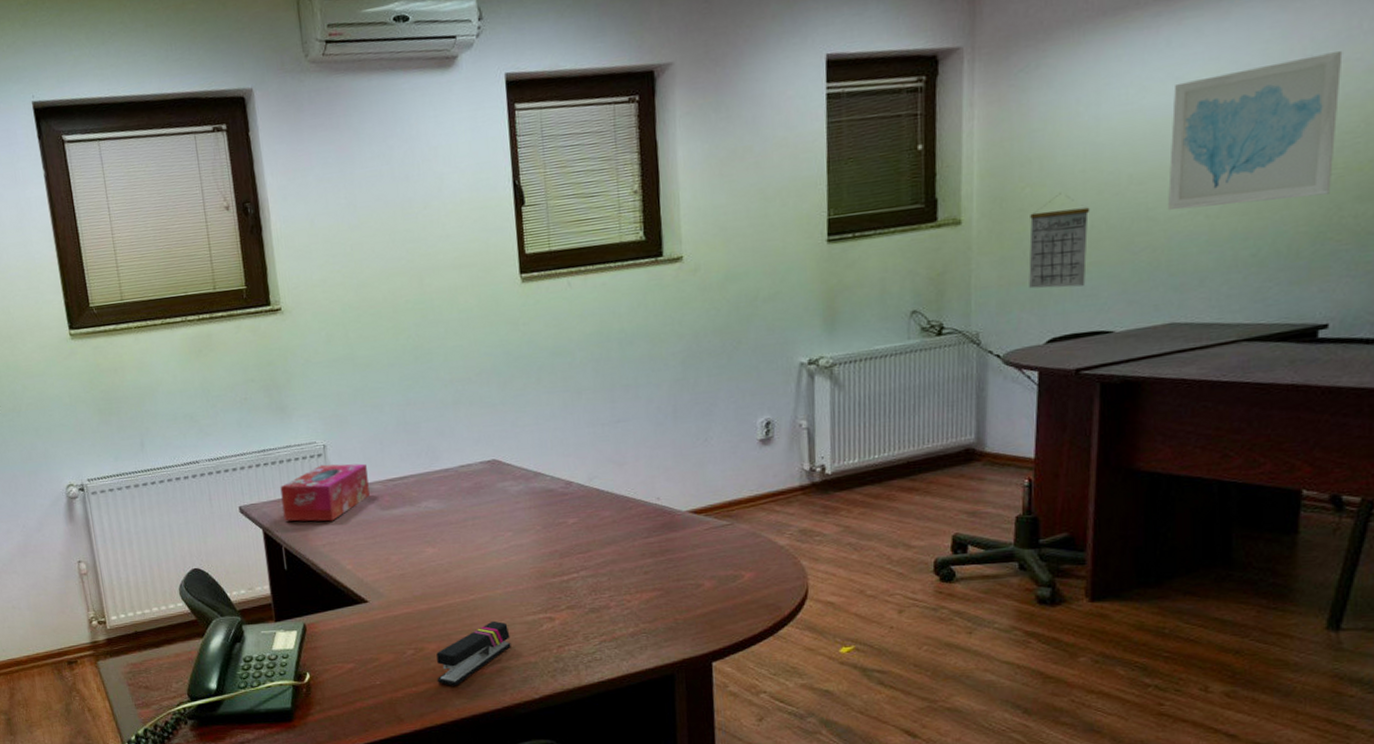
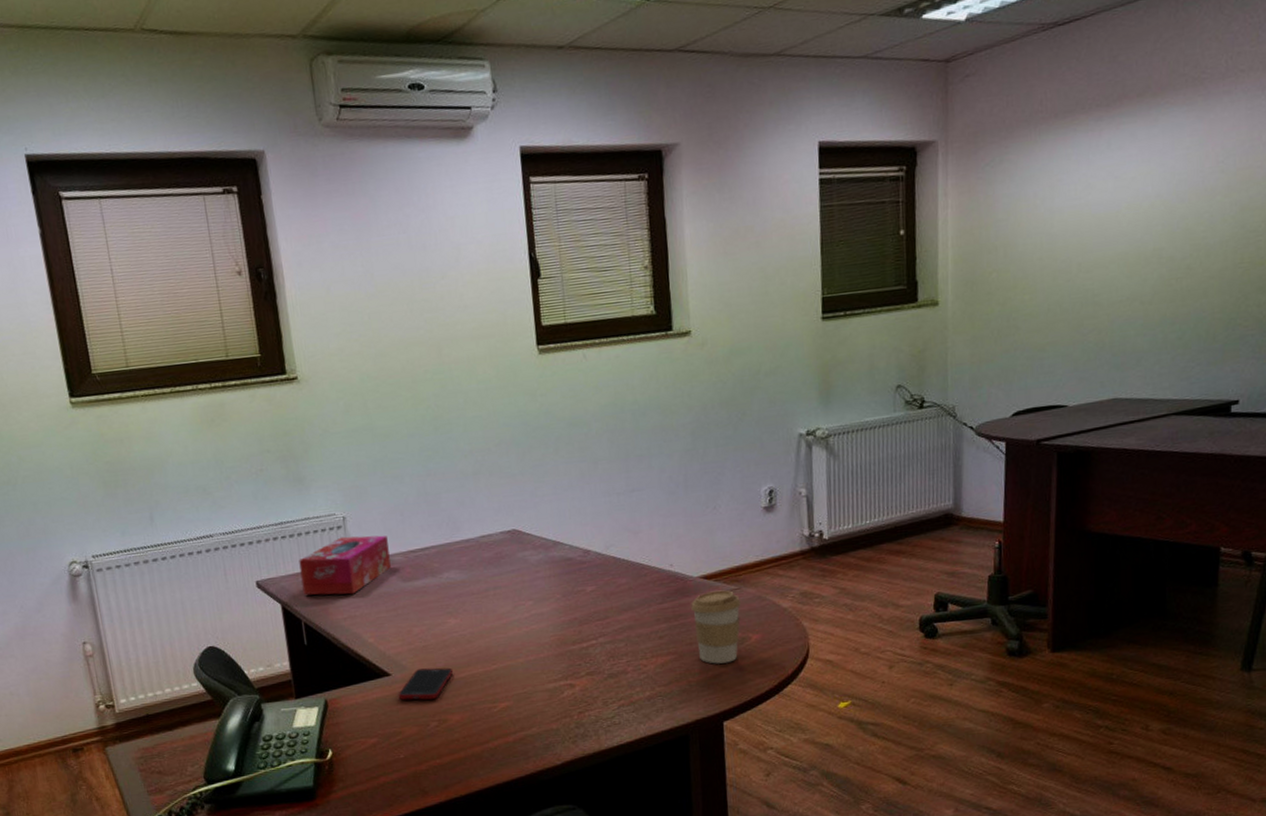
cell phone: none [375,596,431,628] -> present [398,667,454,701]
stapler: present [436,620,511,686] -> none [460,689,533,757]
coffee cup: none [679,525,733,602] -> present [691,590,741,664]
calendar: present [1029,193,1090,289] -> none [996,279,1047,366]
wall art: present [1167,51,1343,211] -> none [1109,159,1247,297]

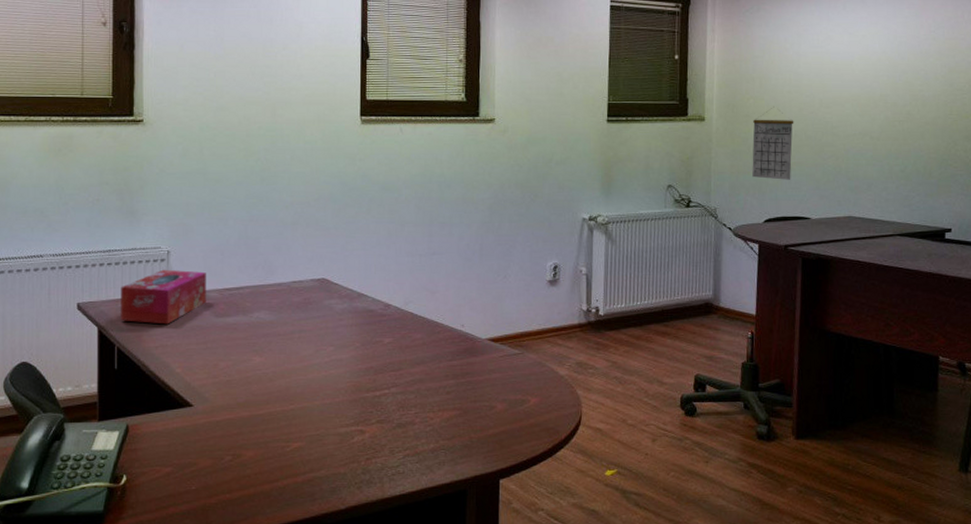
cell phone: present [398,667,454,701] -> none [197,402,253,433]
coffee cup: present [691,590,741,664] -> none [478,353,522,423]
calendar: none [996,279,1047,366] -> present [752,107,794,180]

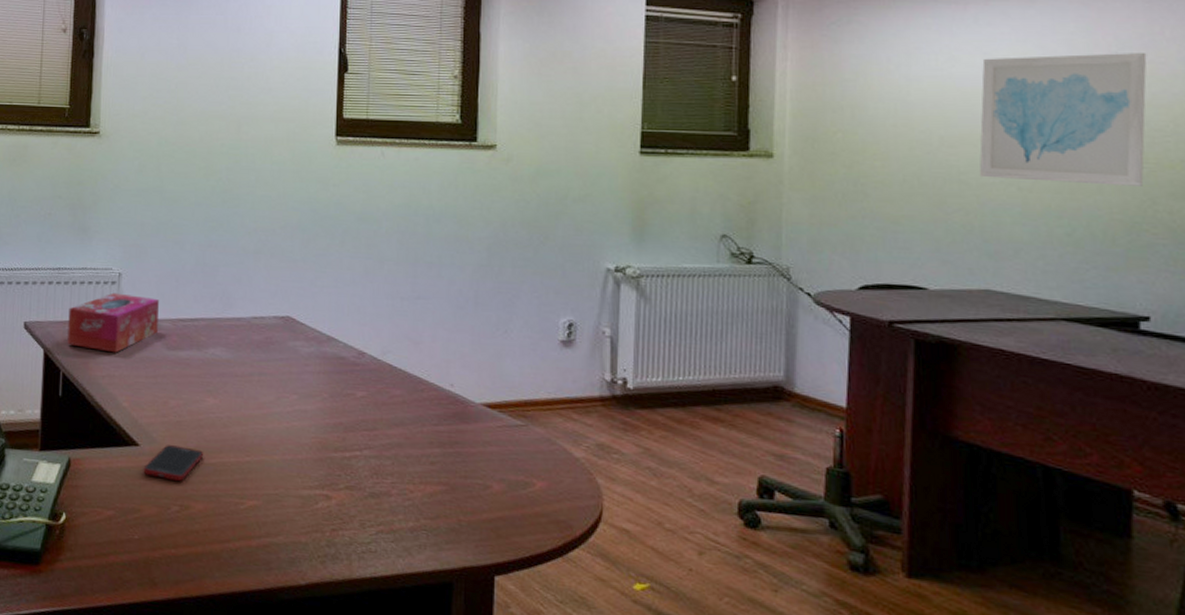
cell phone: none [197,402,253,433] -> present [143,445,204,481]
calendar: present [752,107,794,180] -> none [840,143,902,237]
wall art: none [845,32,953,132] -> present [979,53,1147,186]

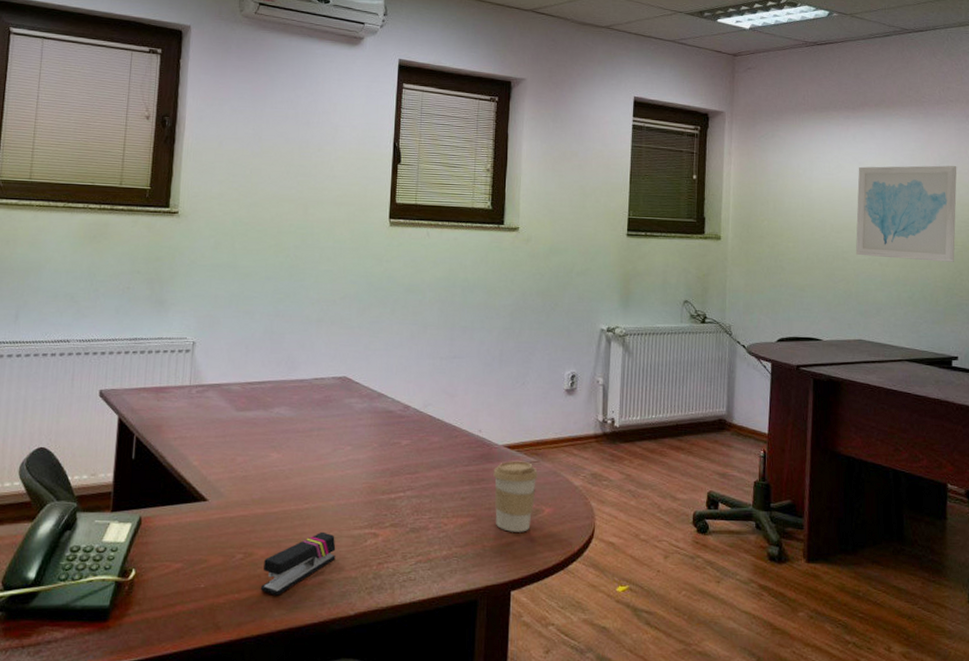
tissue box: present [67,292,159,353] -> none [141,360,230,416]
cell phone: present [143,445,204,481] -> none [210,498,268,530]
stapler: none [198,488,283,555] -> present [260,531,336,596]
coffee cup: none [470,422,526,508] -> present [493,460,538,532]

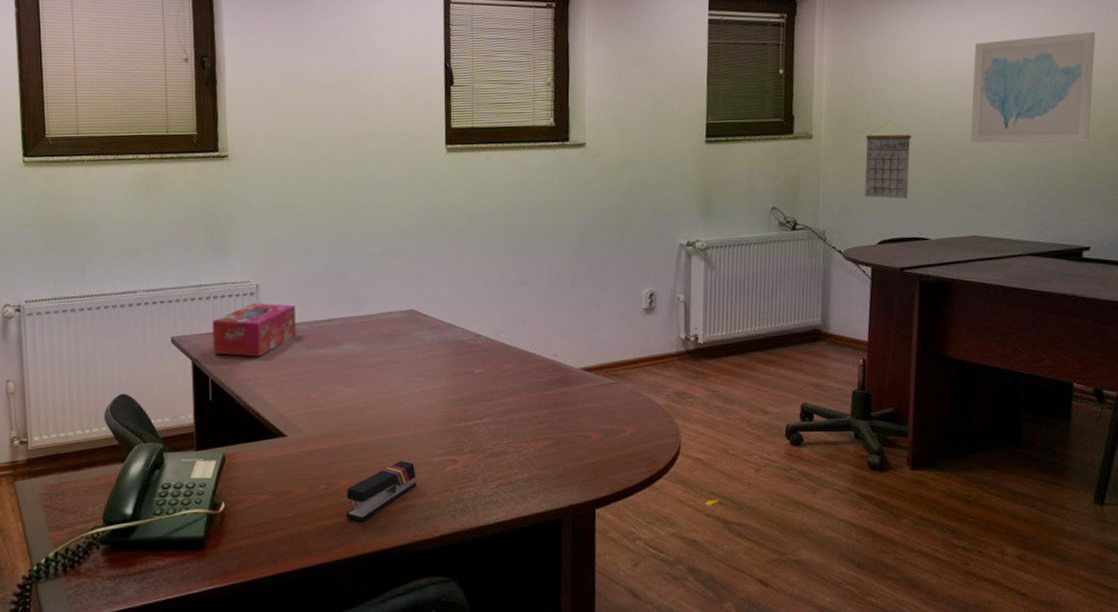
tissue box: none [141,360,230,416] -> present [212,303,296,357]
coffee cup: present [493,460,538,532] -> none [571,383,618,453]
calendar: none [766,229,807,301] -> present [864,121,912,199]

